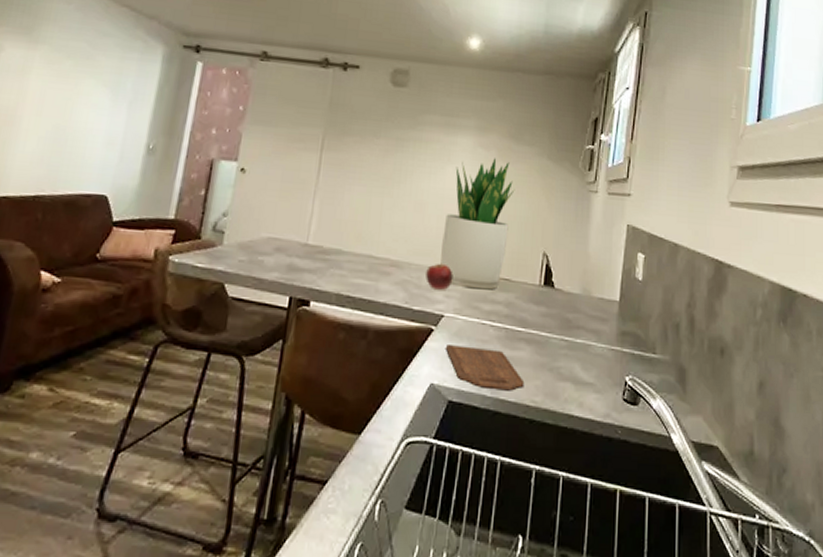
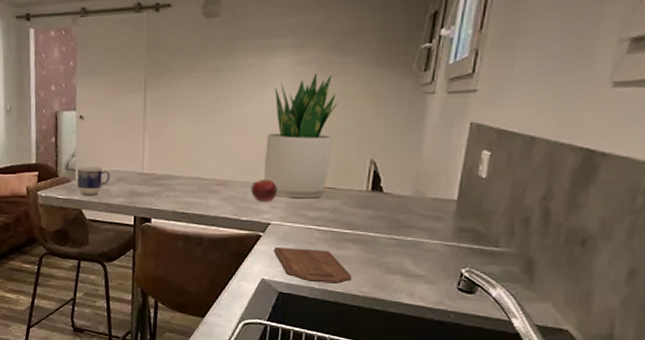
cup: none [223,228,268,267] -> present [77,165,111,196]

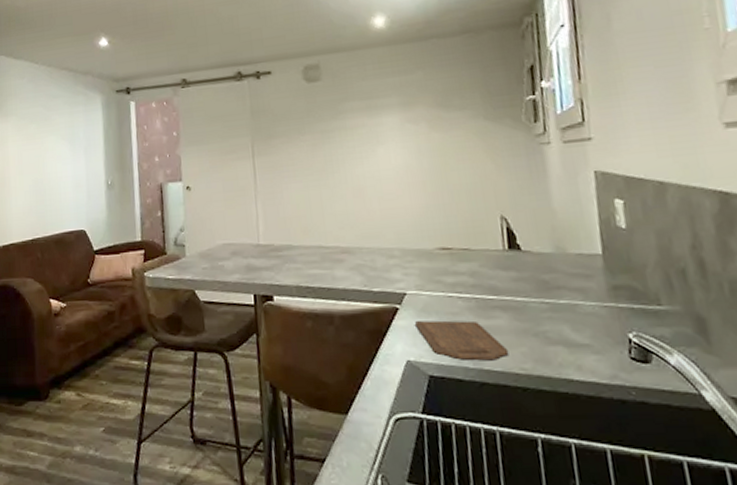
cup: present [77,165,111,196] -> none [187,239,224,274]
fruit: present [251,178,278,202] -> none [378,242,408,269]
planter: present [265,73,339,199] -> none [386,130,459,264]

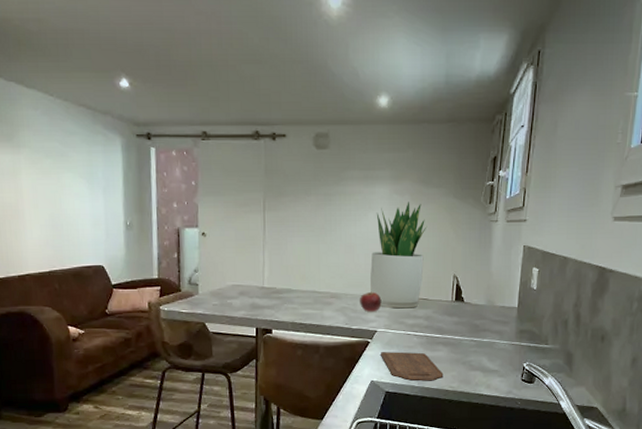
fruit: none [378,242,408,269] -> present [360,291,382,312]
planter: none [386,130,459,264] -> present [370,202,427,309]

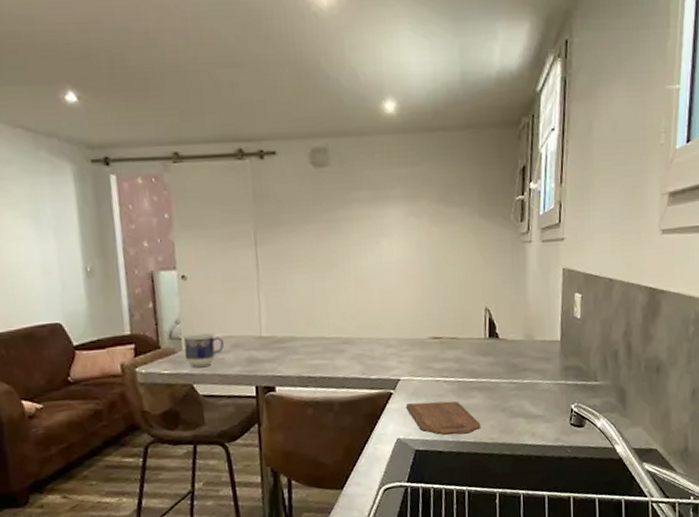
cup: none [200,280,233,310] -> present [184,332,225,368]
fruit: present [360,291,382,312] -> none [377,333,404,358]
planter: present [370,202,427,309] -> none [387,225,451,352]

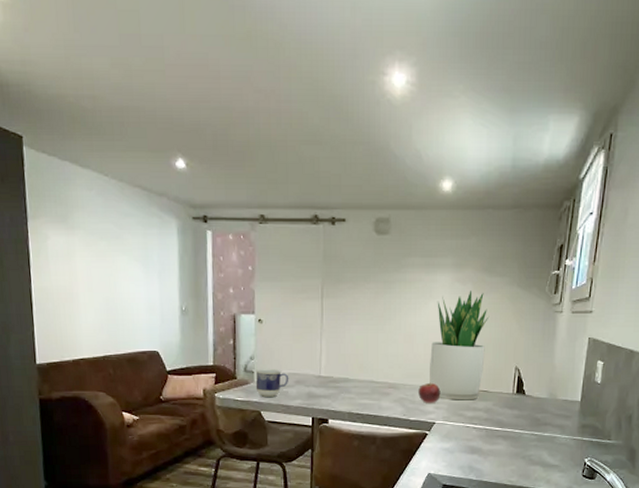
fruit: none [377,333,404,358] -> present [418,382,441,403]
planter: none [387,225,451,352] -> present [430,291,490,401]
cutting board: present [406,401,481,435] -> none [439,444,503,475]

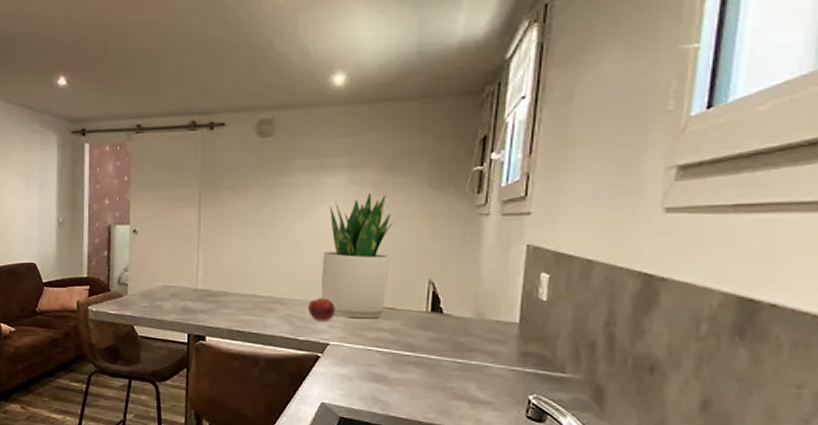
cup: present [255,368,289,398] -> none [129,280,164,312]

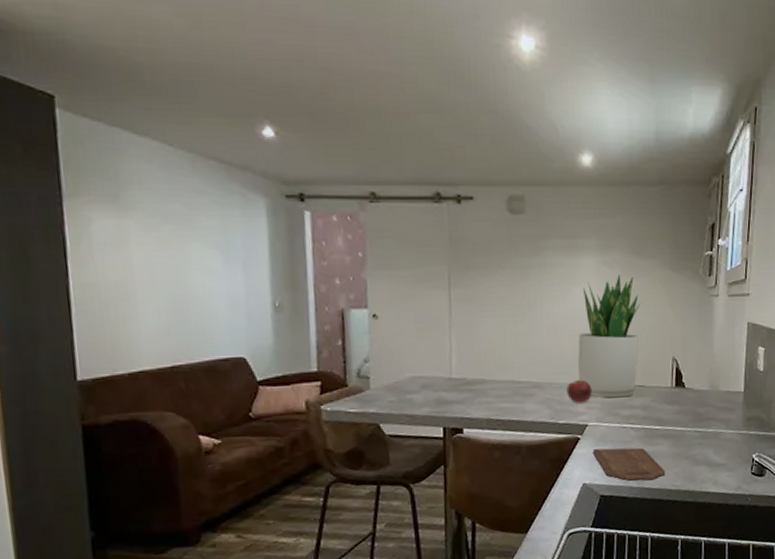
cutting board: none [334,369,416,409] -> present [593,448,666,481]

